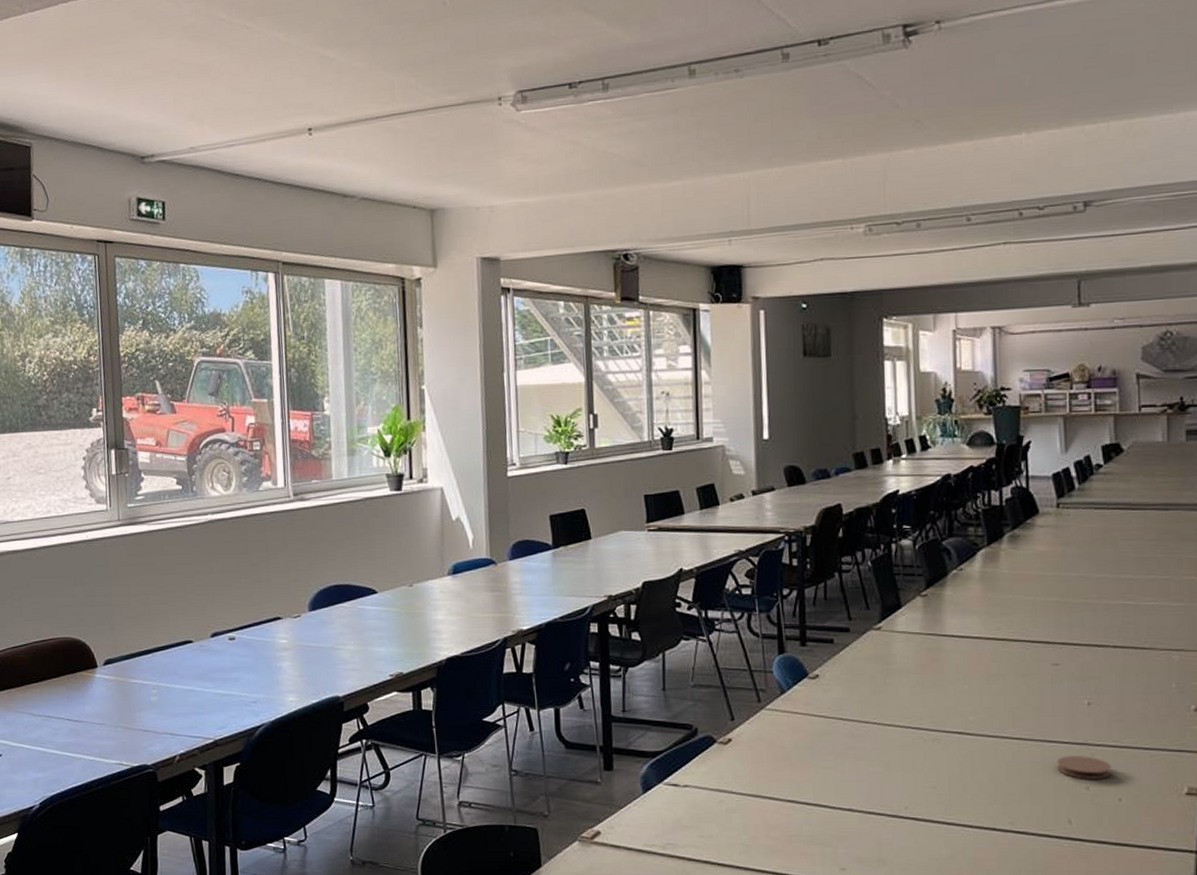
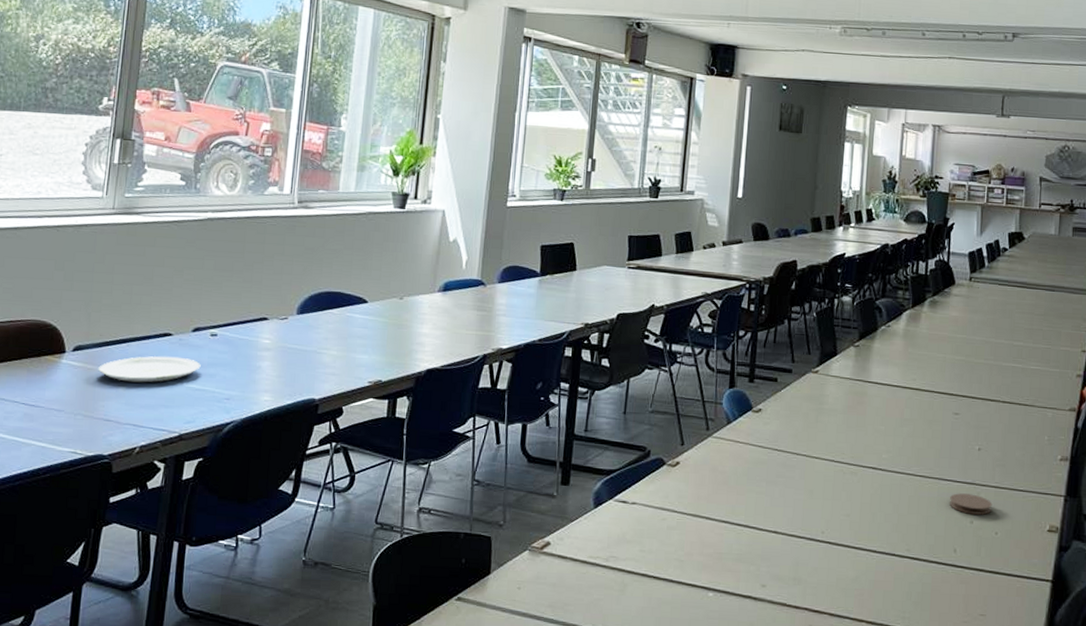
plate: none [130,663,224,692] -> present [98,356,201,383]

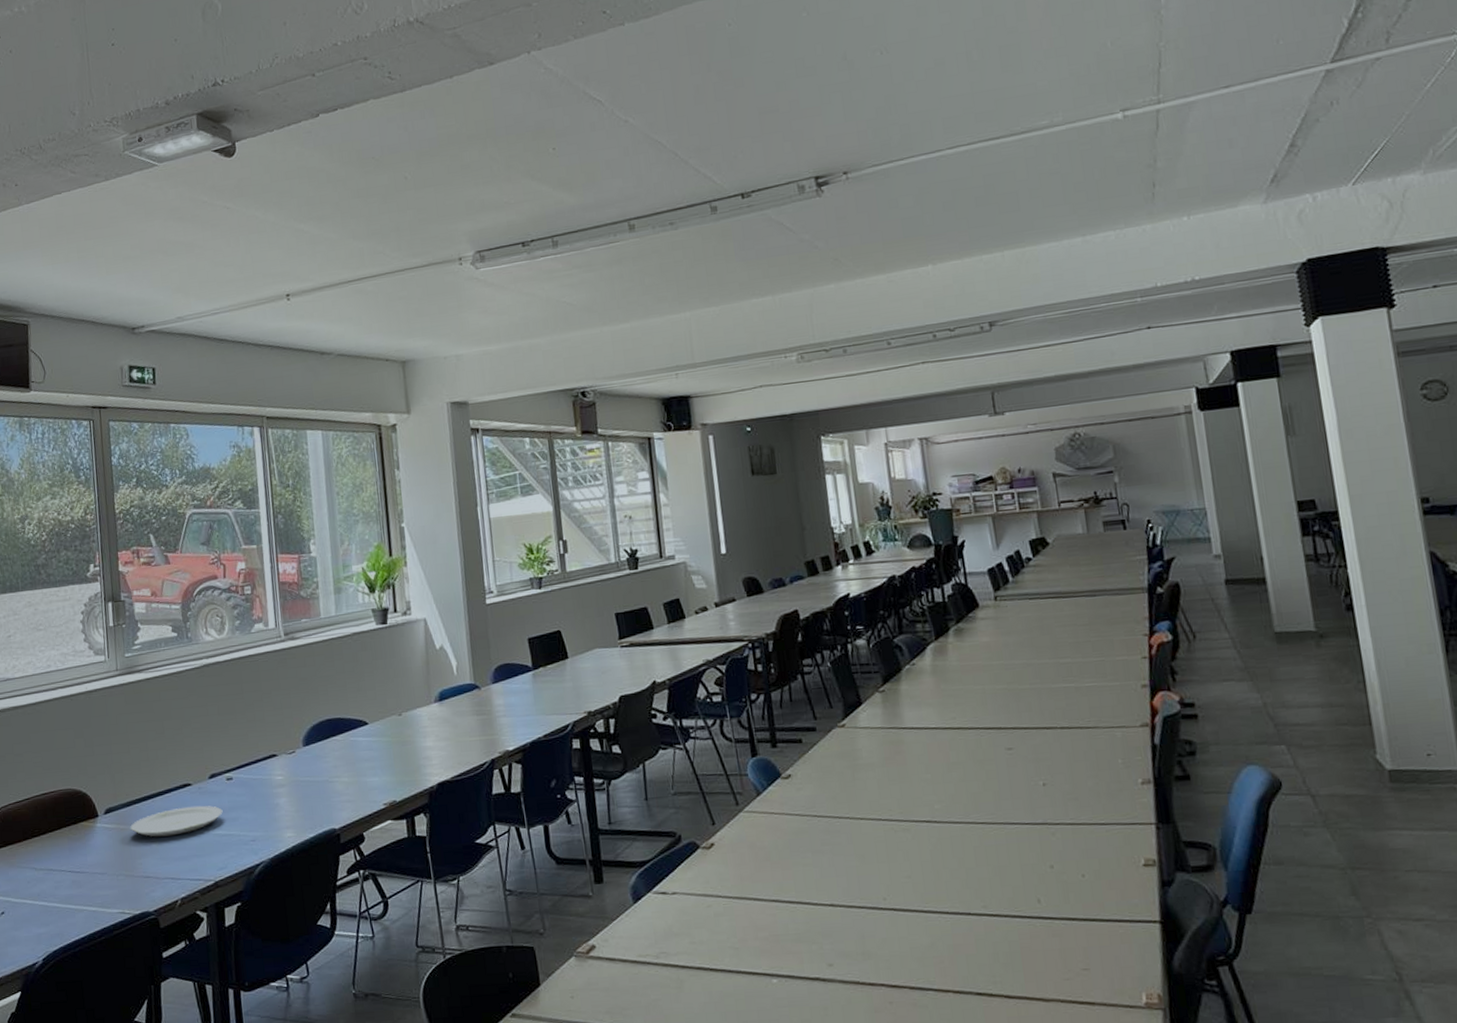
coaster: present [948,493,992,515] -> none [1020,835,1073,858]

